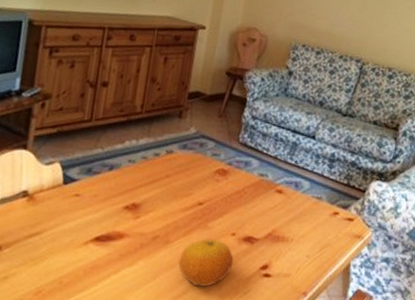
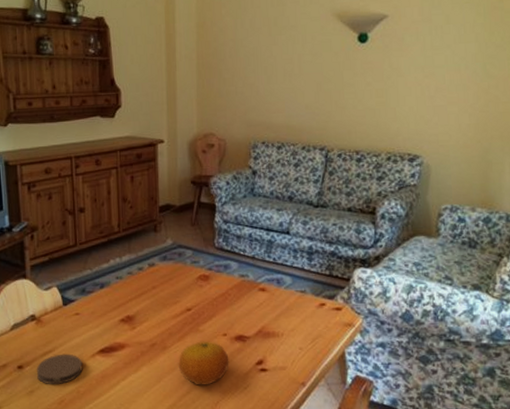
coaster: none [15,237,73,273] -> present [36,353,83,385]

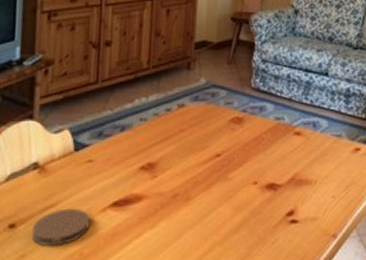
fruit: present [178,341,229,385] -> none [201,190,258,241]

